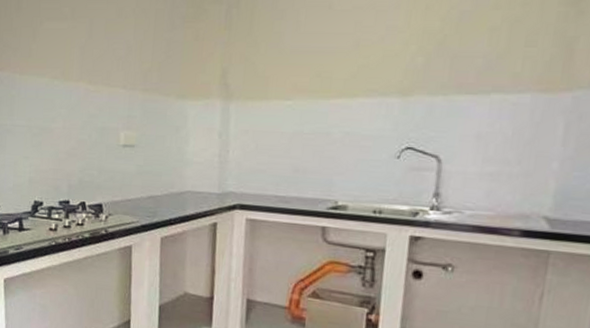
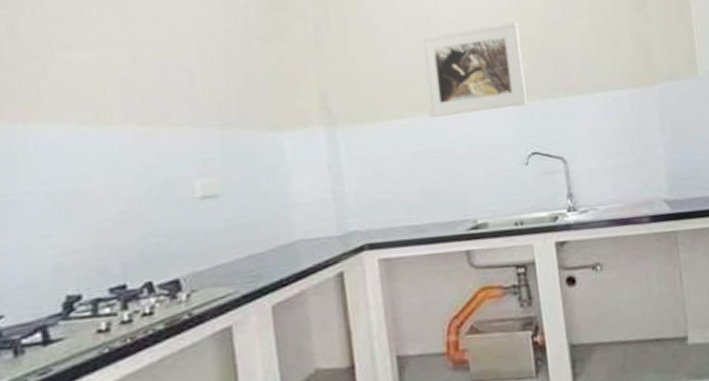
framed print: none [311,13,421,103] -> present [420,22,527,119]

